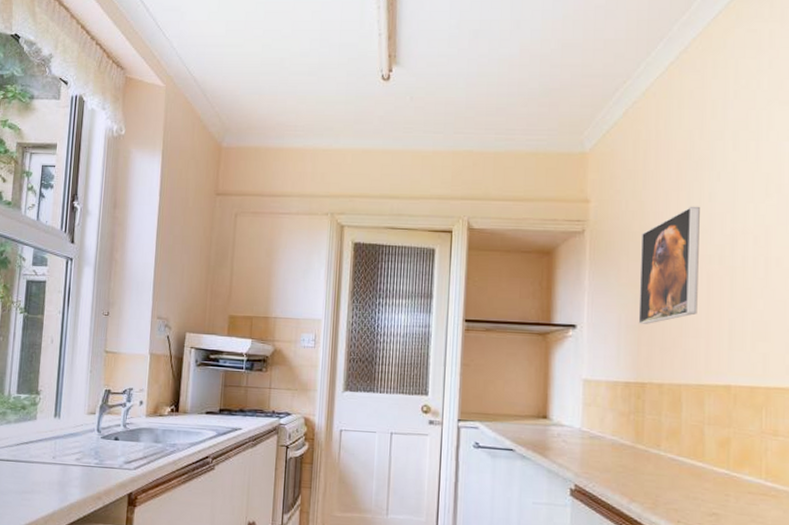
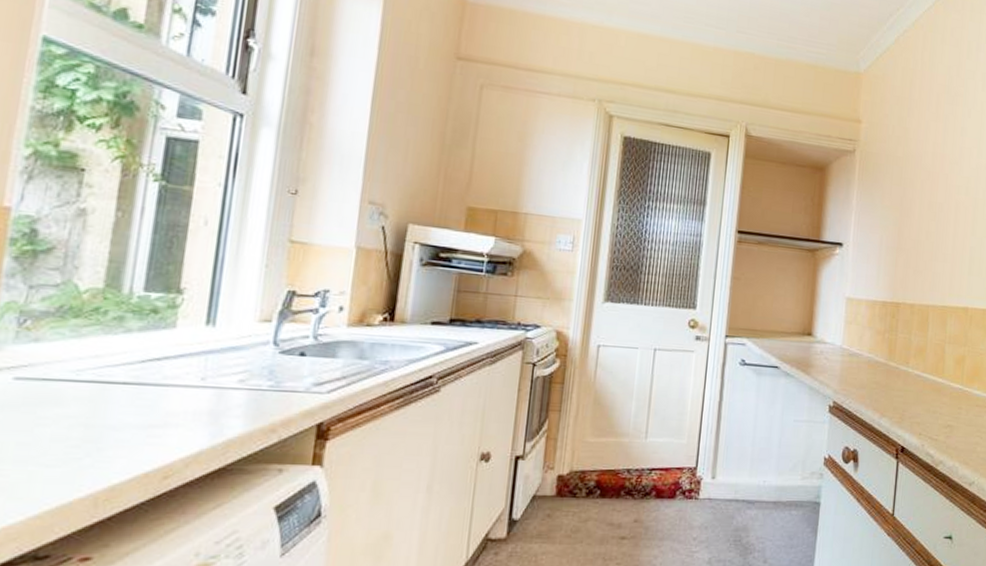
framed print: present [638,206,700,324] -> none [897,137,953,247]

